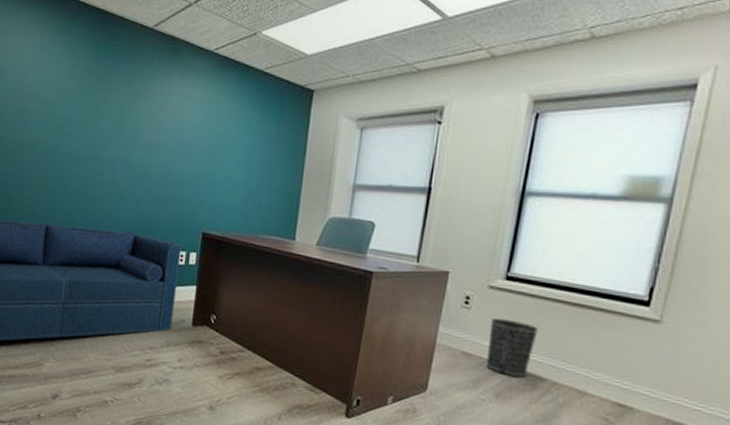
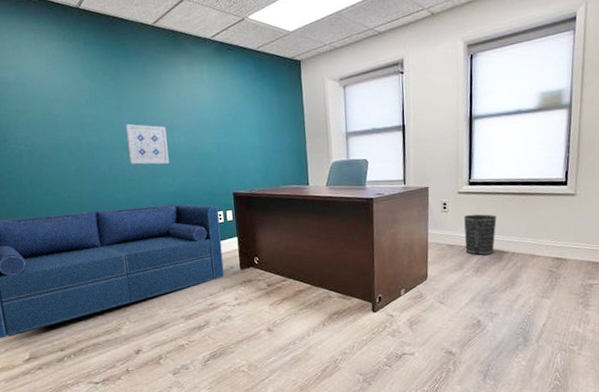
wall art: none [94,133,142,185] -> present [125,124,169,165]

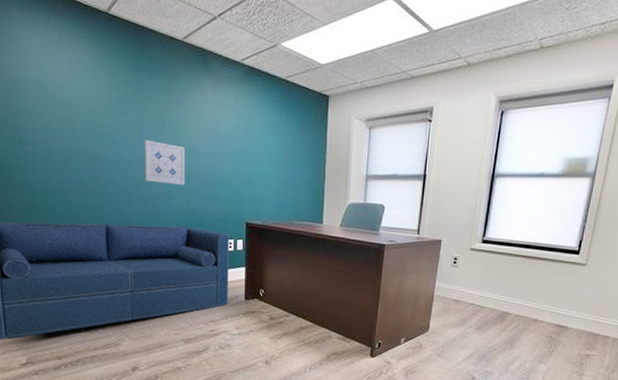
wastebasket: present [464,214,497,255] -> none [469,272,505,314]

